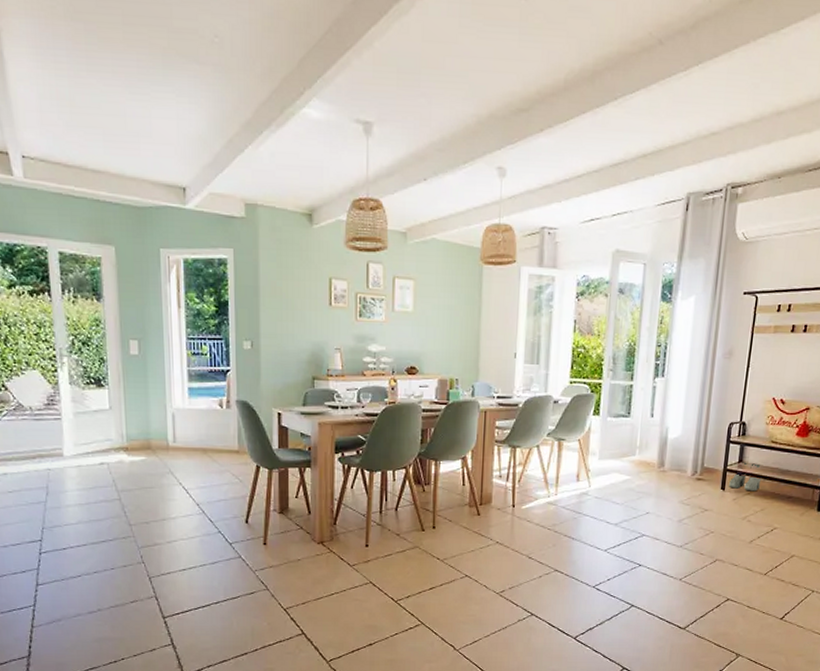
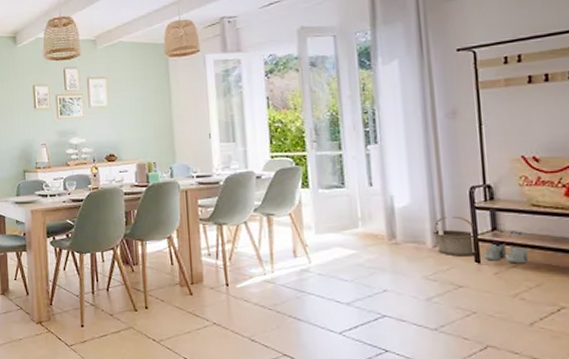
basket: none [693,448,727,484] -> present [432,216,476,257]

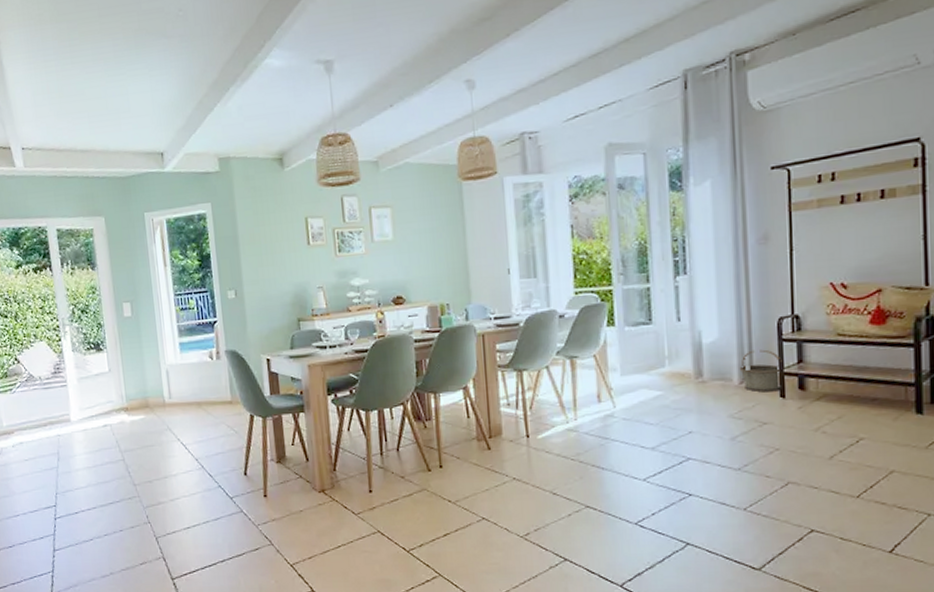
boots: present [485,230,529,264] -> none [790,362,832,397]

